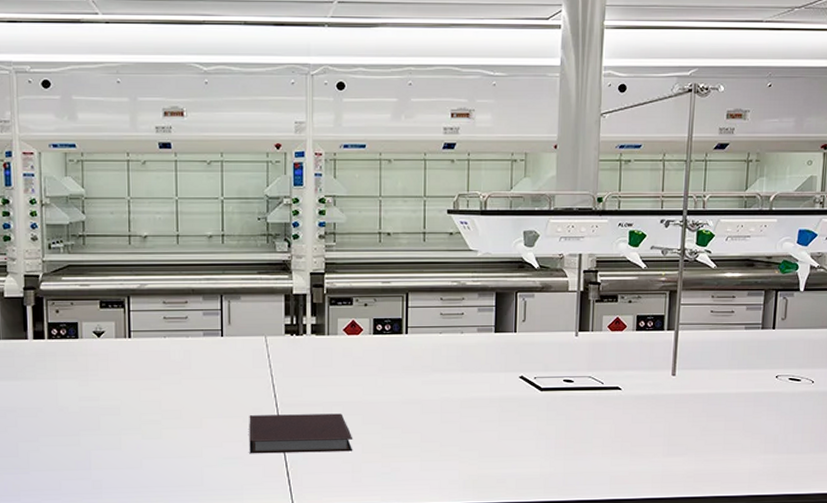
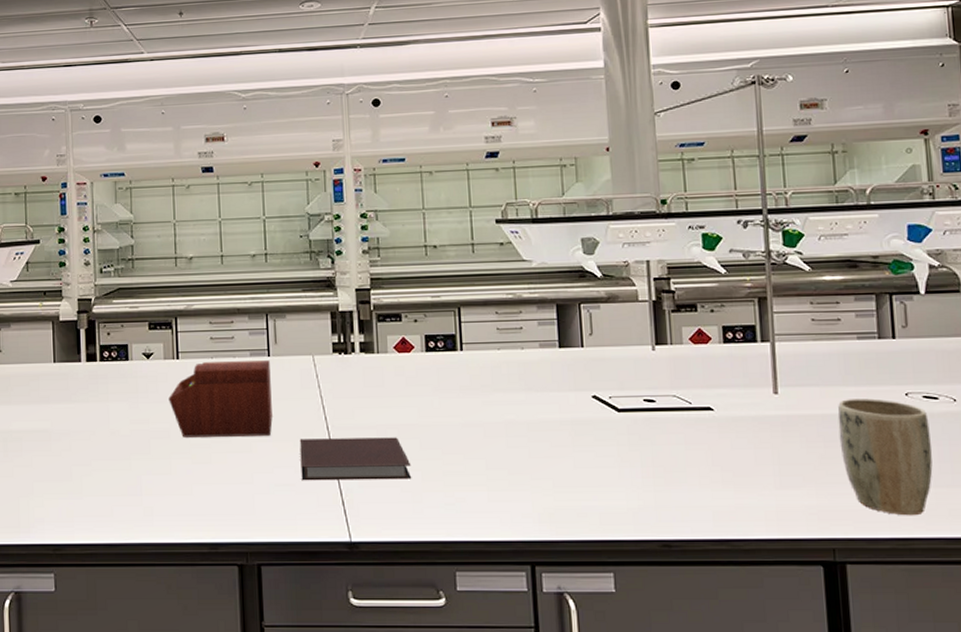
sewing box: none [119,340,223,414] -> present [168,360,273,437]
plant pot: none [719,380,791,477] -> present [837,398,933,516]

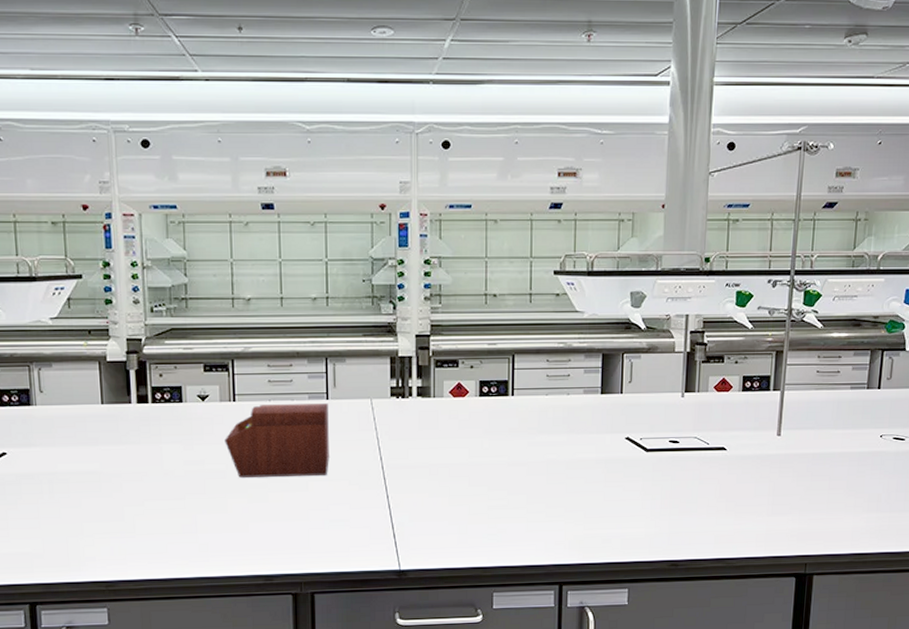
notebook: present [299,437,412,481] -> none [355,475,459,517]
plant pot: present [837,398,933,516] -> none [823,440,895,536]

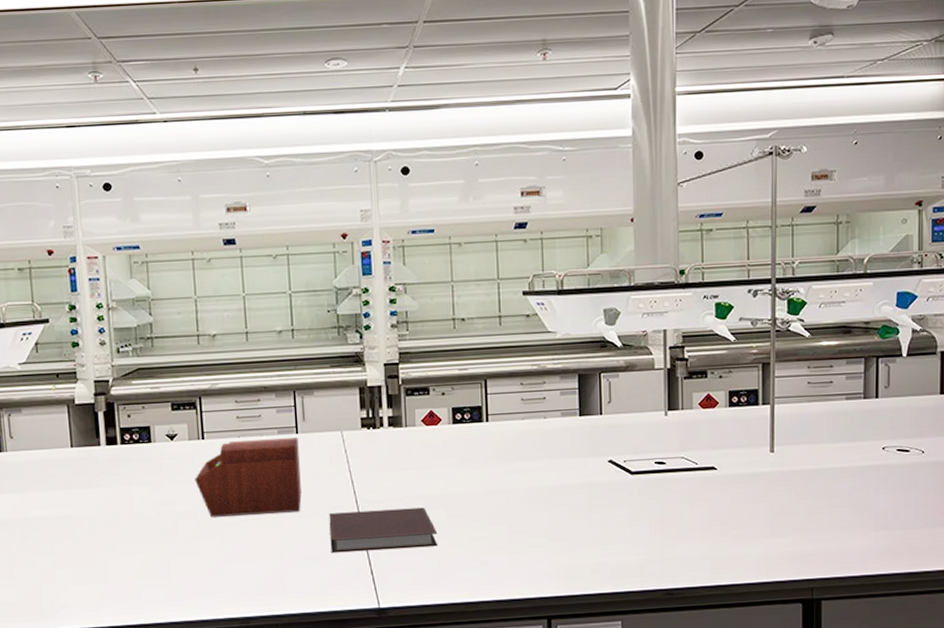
notebook: none [355,475,459,517] -> present [329,507,438,553]

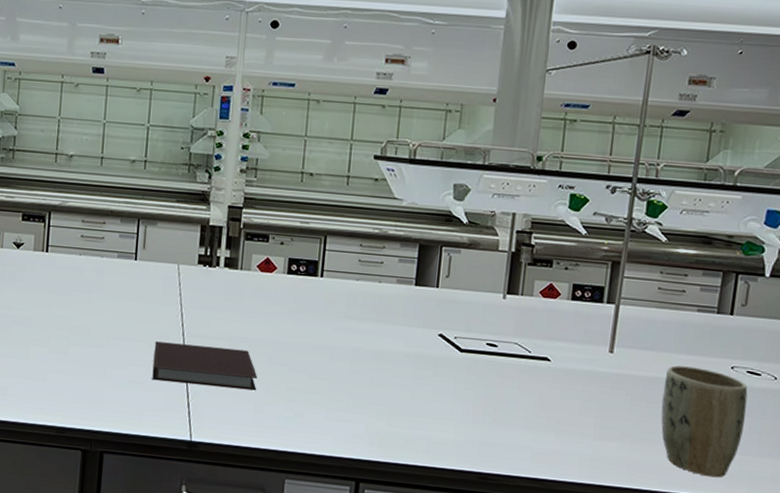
sewing box: present [195,438,302,517] -> none [33,258,136,335]
plant pot: none [824,453,901,556] -> present [661,365,748,478]

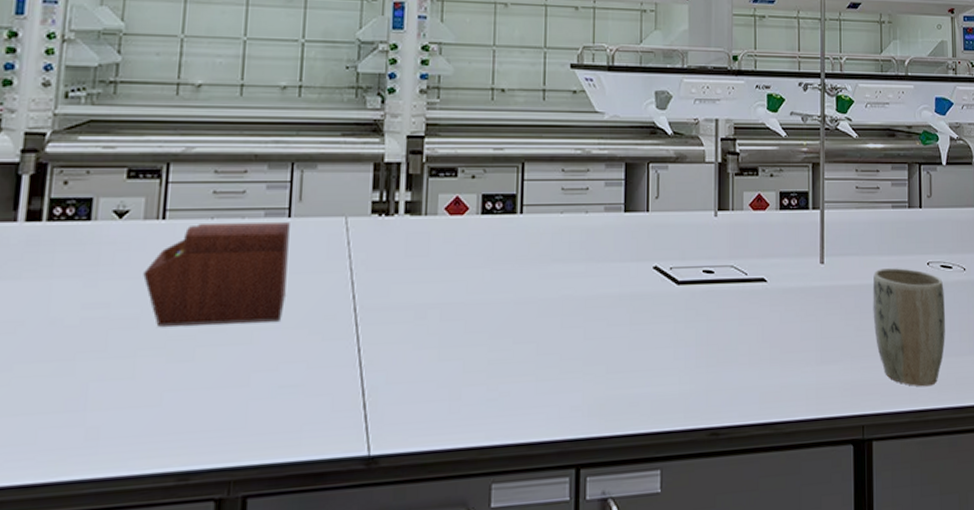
sewing box: none [33,258,136,335] -> present [143,222,290,327]
notebook: present [152,341,258,391] -> none [314,319,452,380]

